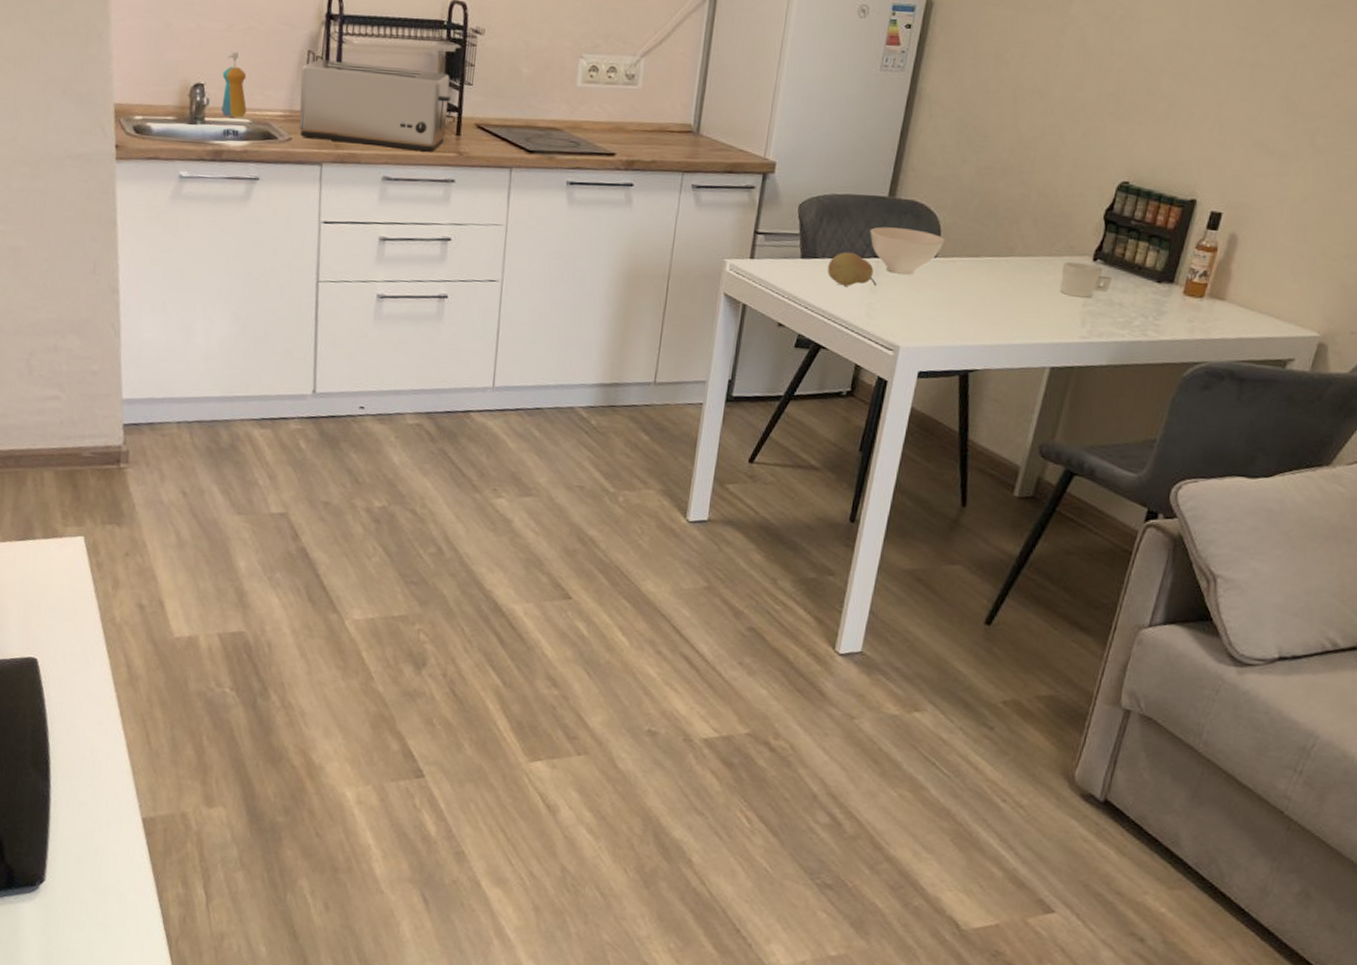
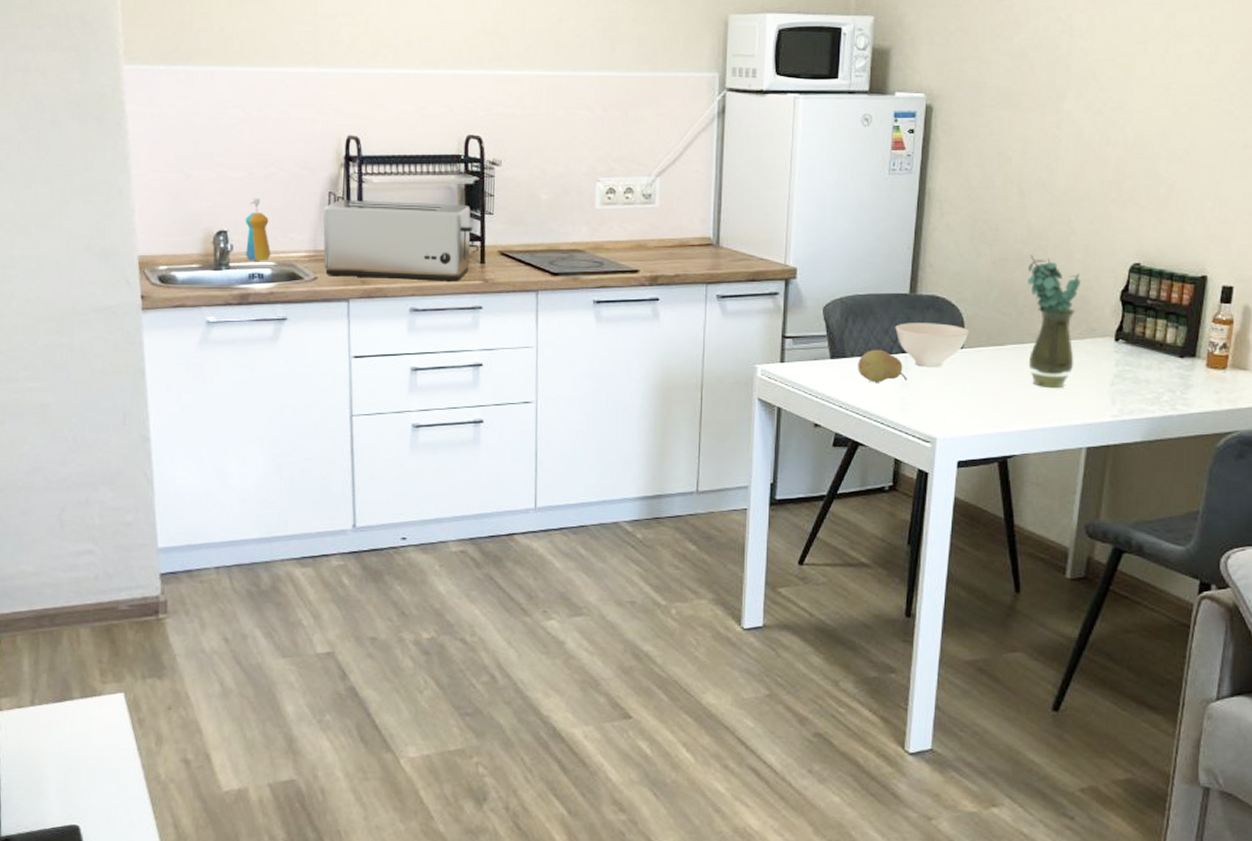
vase: none [1000,165,1066,306] -> present [1027,254,1081,389]
cup: present [1059,261,1113,298] -> none [1086,343,1136,377]

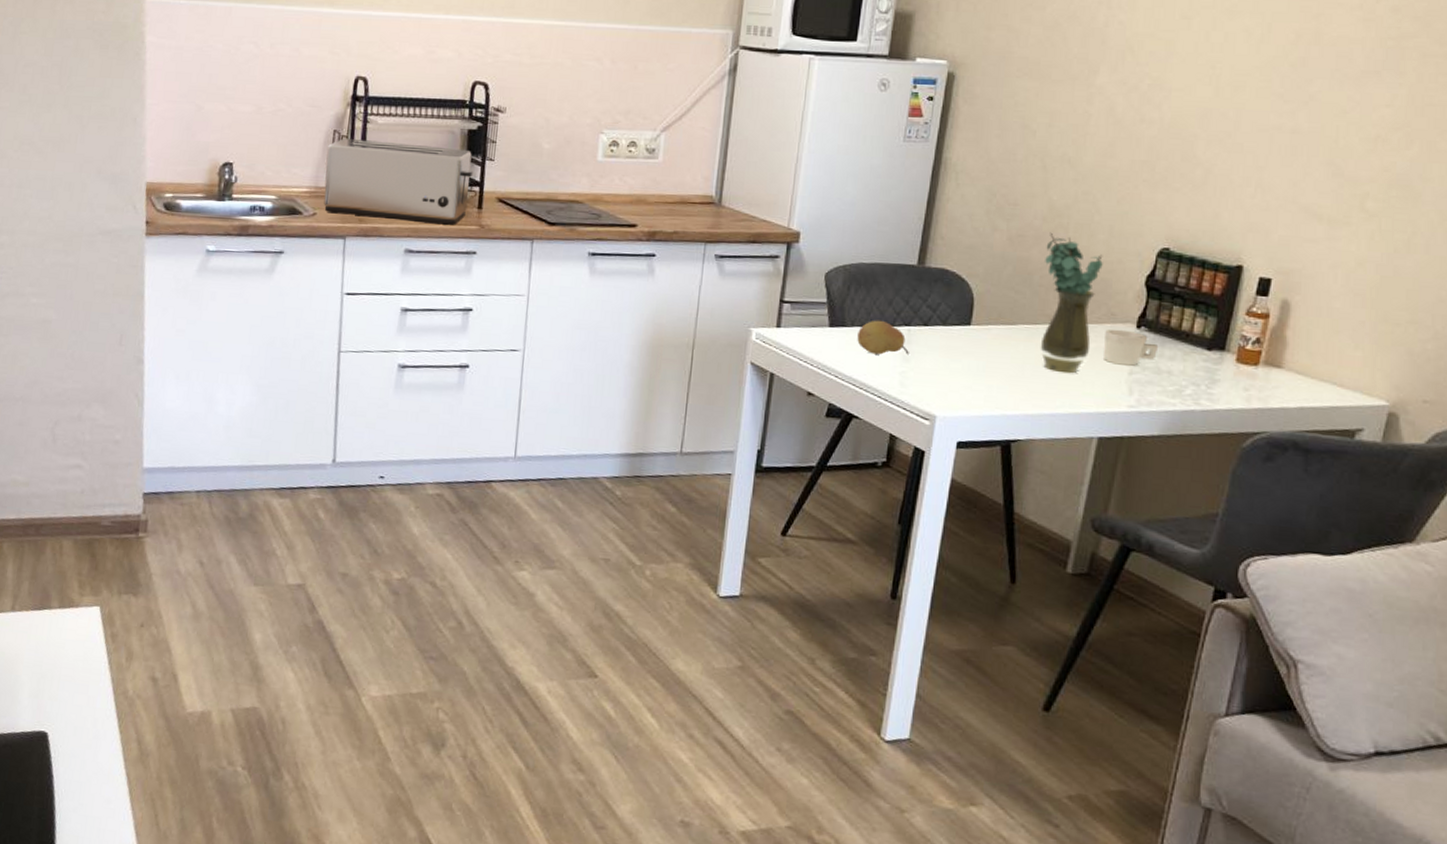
soap dispenser: present [245,198,271,261] -> none [249,132,274,194]
bowl: present [895,323,969,367] -> none [899,295,979,343]
cup: none [1086,343,1136,377] -> present [1102,329,1159,366]

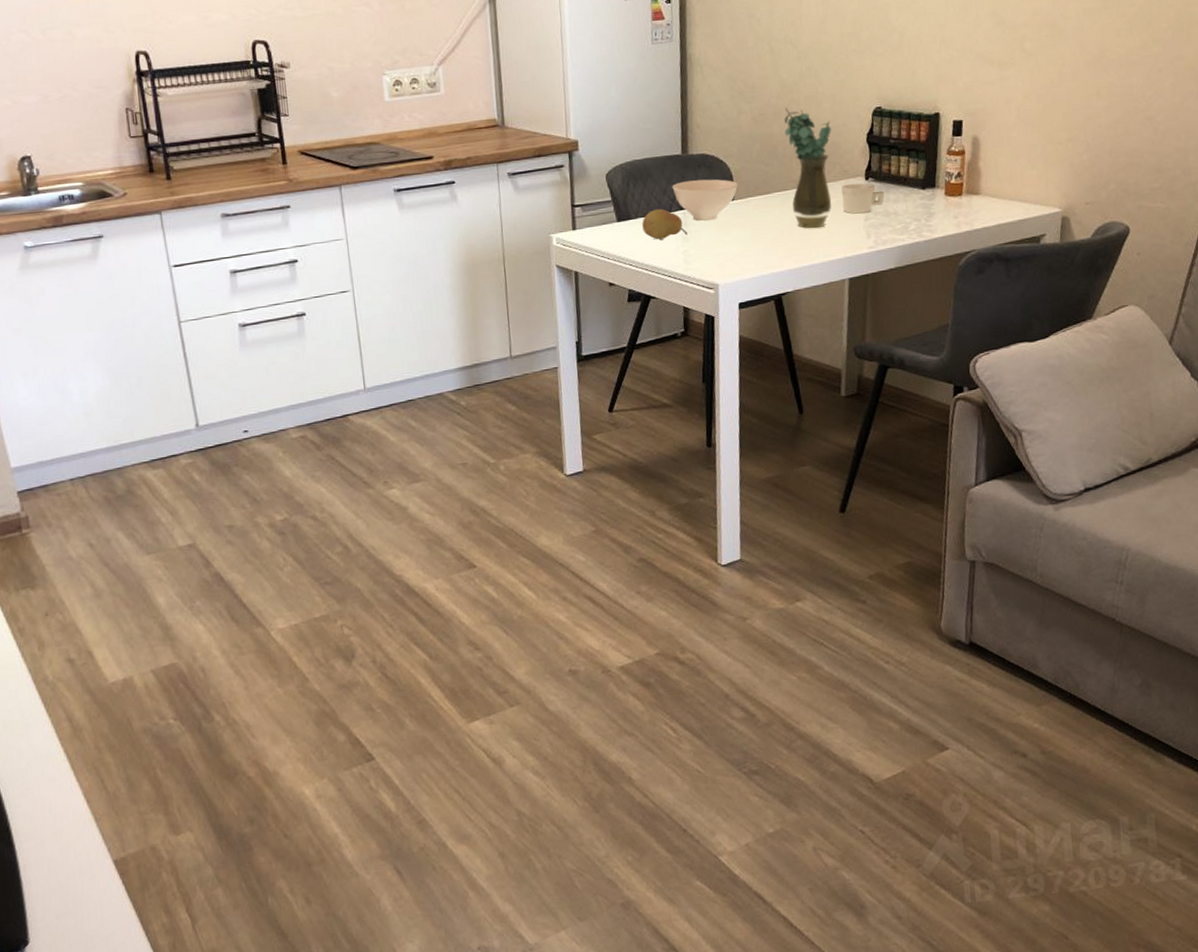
toaster: present [324,138,473,226] -> none [122,108,273,191]
bowl: none [899,295,979,343] -> present [672,179,738,221]

